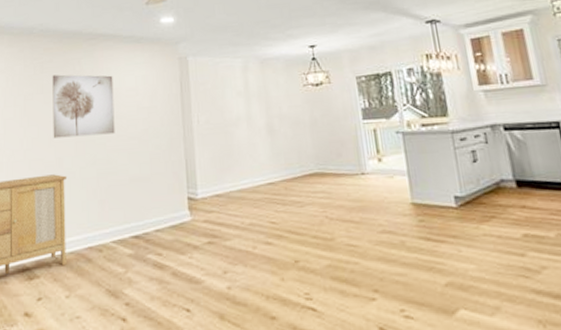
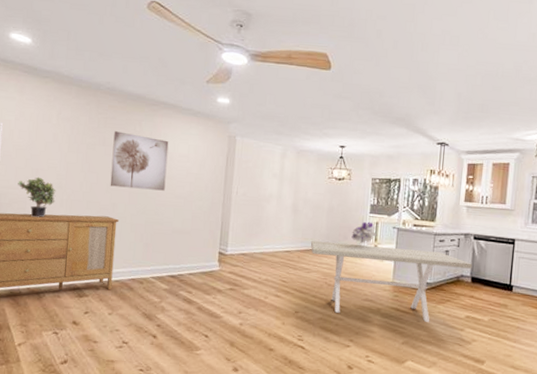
dining table: none [298,154,514,255] -> present [311,240,473,322]
bouquet: none [346,130,379,159] -> present [351,221,377,244]

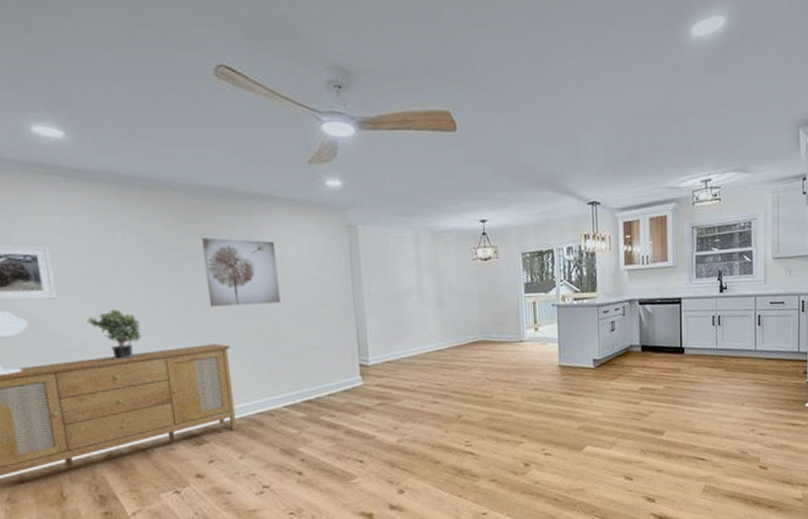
dining table: present [311,240,473,322] -> none [464,324,641,409]
bouquet: present [351,221,377,244] -> none [508,302,536,328]

